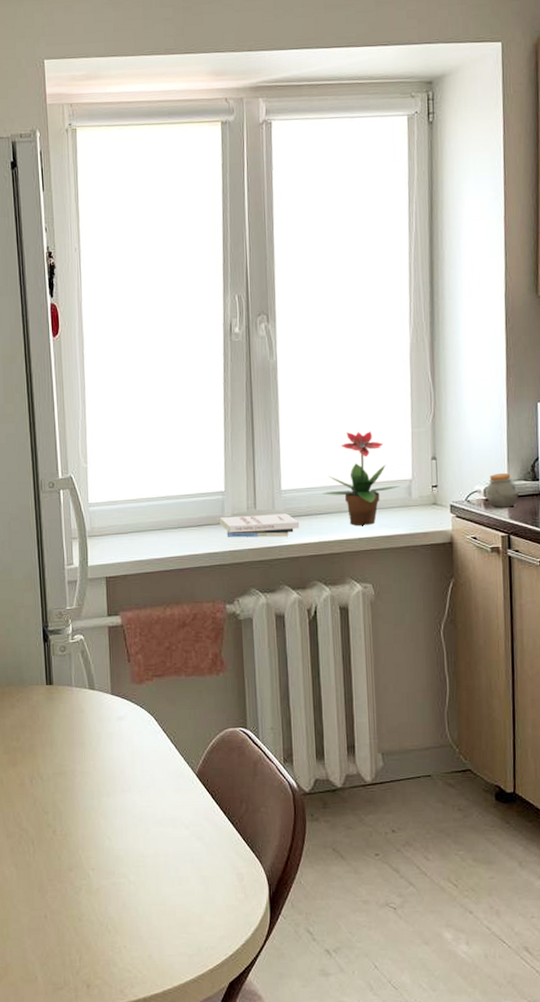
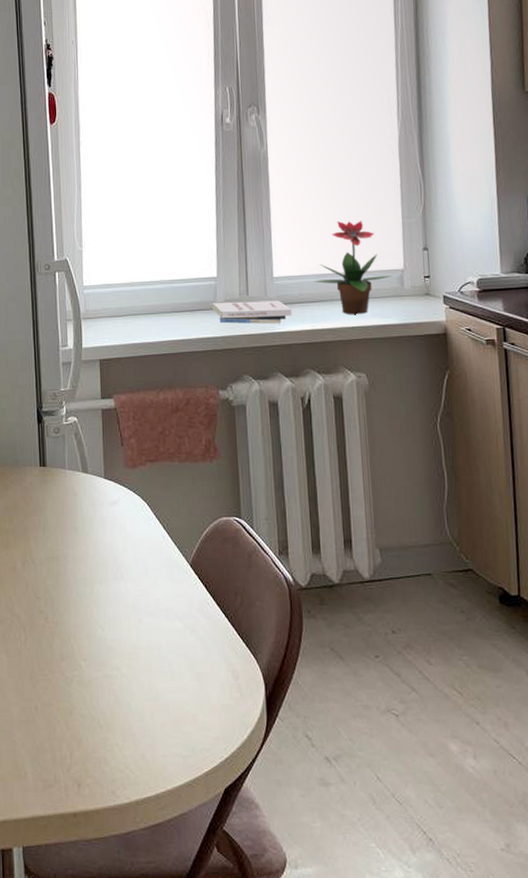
jar: present [486,472,519,509] -> none [479,264,513,301]

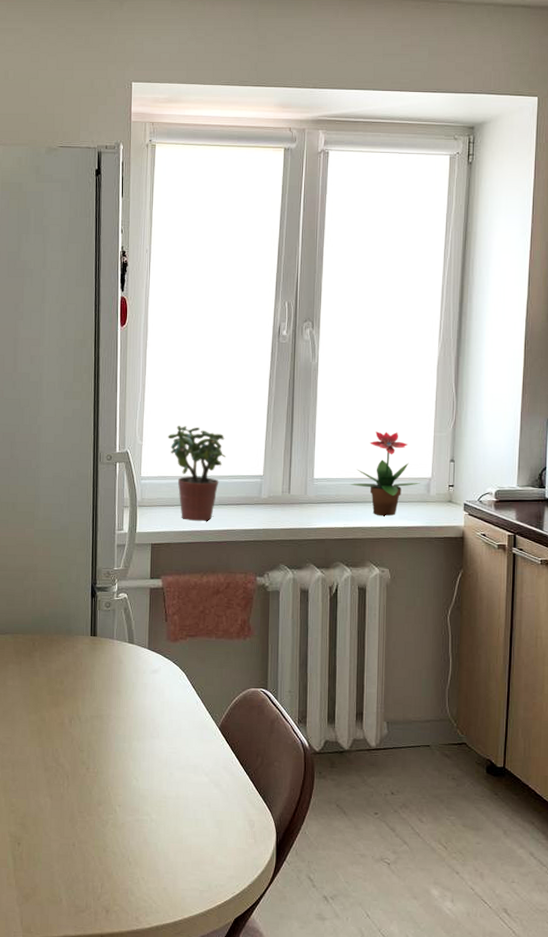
potted plant: none [109,228,175,333] -> present [167,426,227,522]
books: present [212,301,292,324] -> none [256,498,328,521]

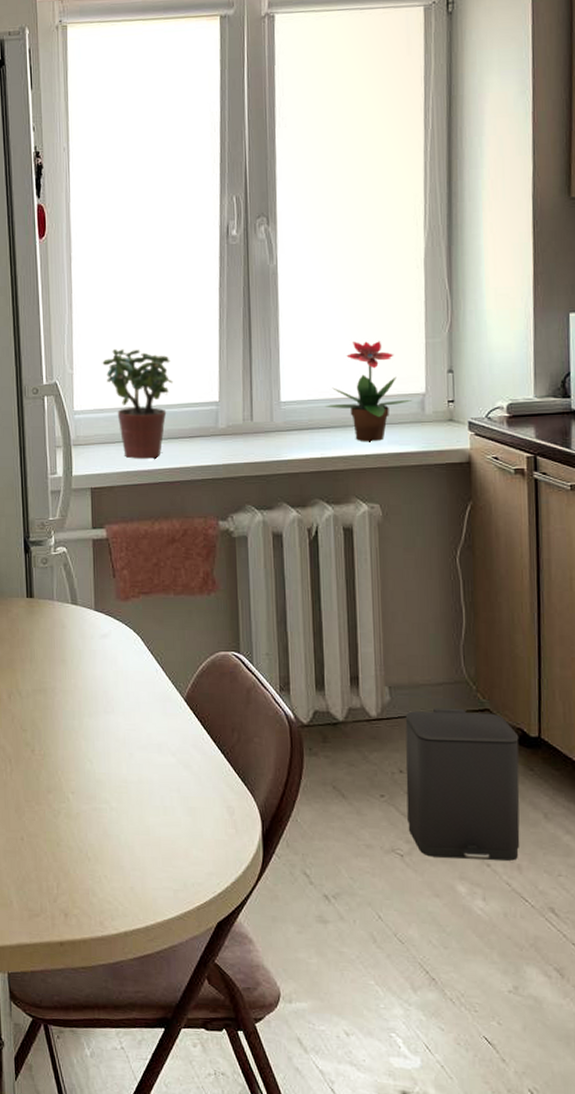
pedal bin: none [395,741,488,869] -> present [405,708,520,861]

